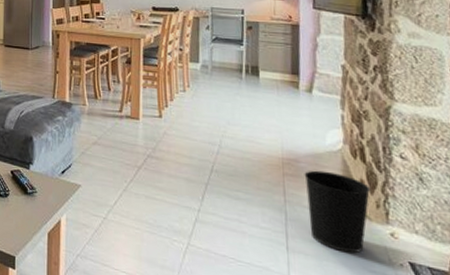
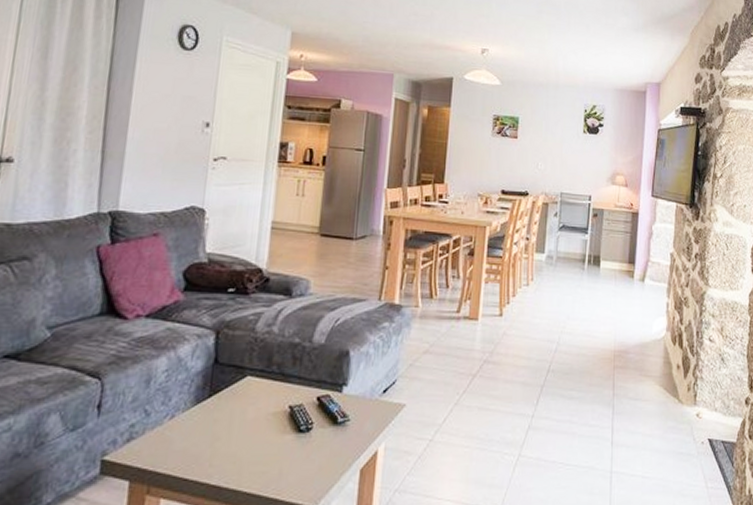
wastebasket: present [304,170,371,254] -> none [632,360,685,439]

